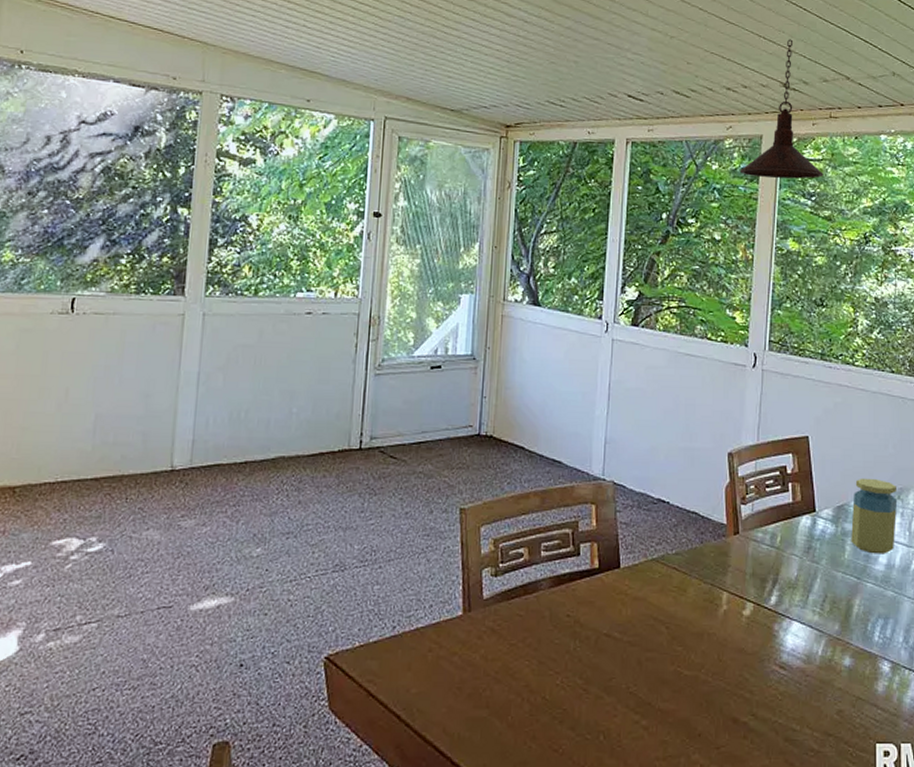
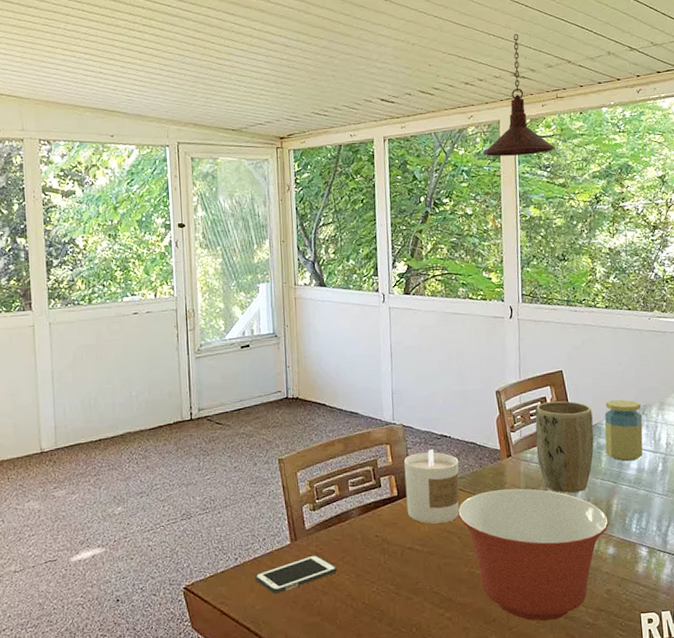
cell phone: none [415,632,515,675] -> present [255,555,337,594]
candle: none [608,514,676,607] -> present [403,448,460,524]
mixing bowl: none [668,573,847,742] -> present [457,488,609,622]
plant pot: none [769,472,839,586] -> present [535,401,594,493]

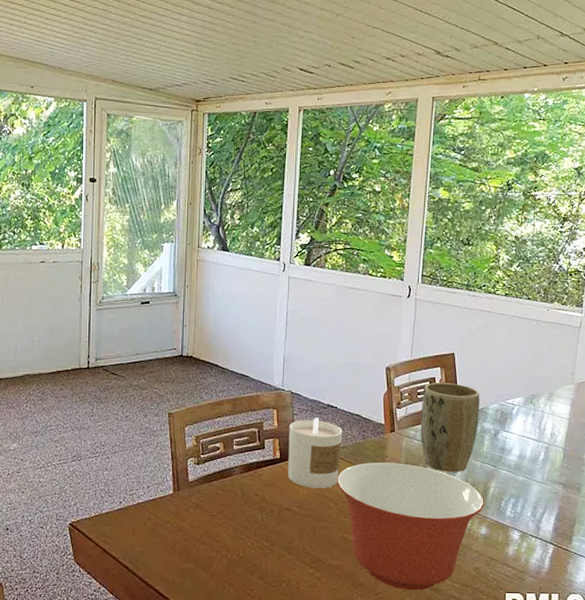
cell phone: present [255,555,337,594] -> none [137,506,215,538]
pendant light: present [483,33,556,157] -> none [398,10,472,137]
jar: present [604,399,643,462] -> none [489,386,530,448]

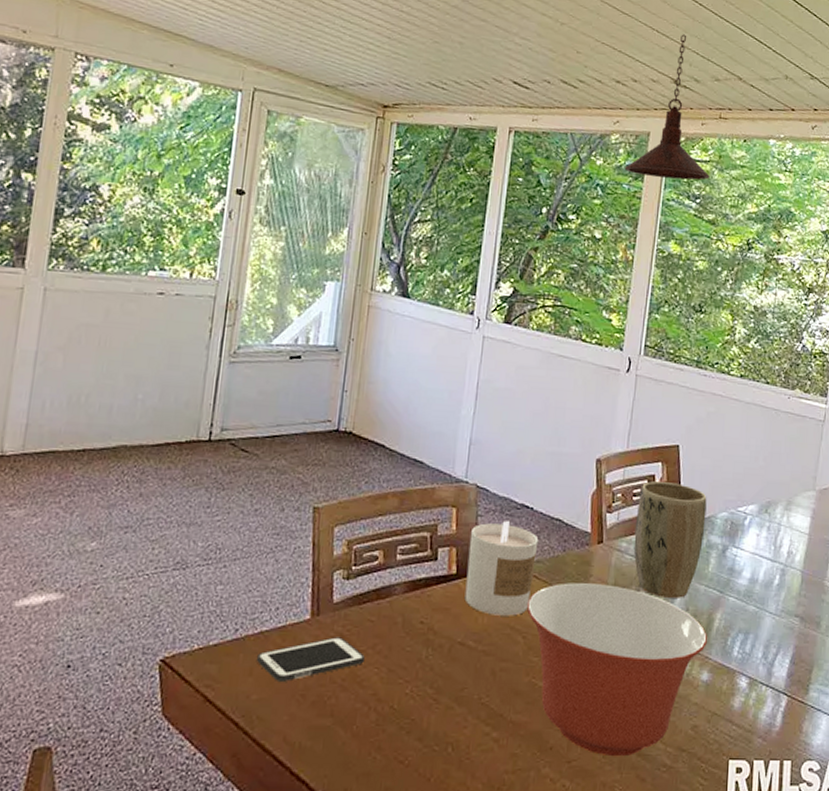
cell phone: none [137,506,215,538] -> present [257,637,365,682]
pendant light: none [398,10,472,137] -> present [625,34,710,181]

